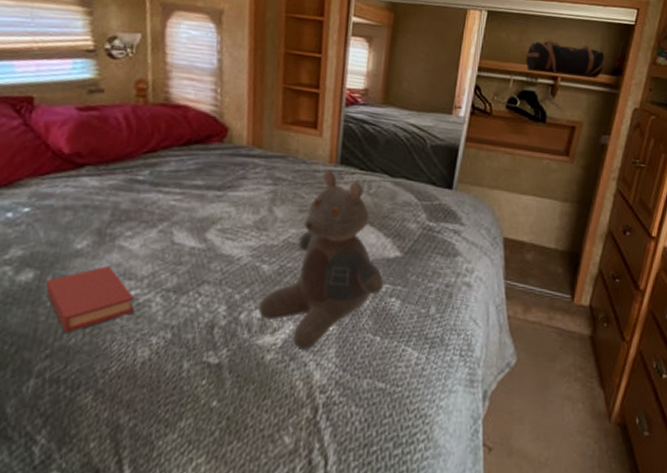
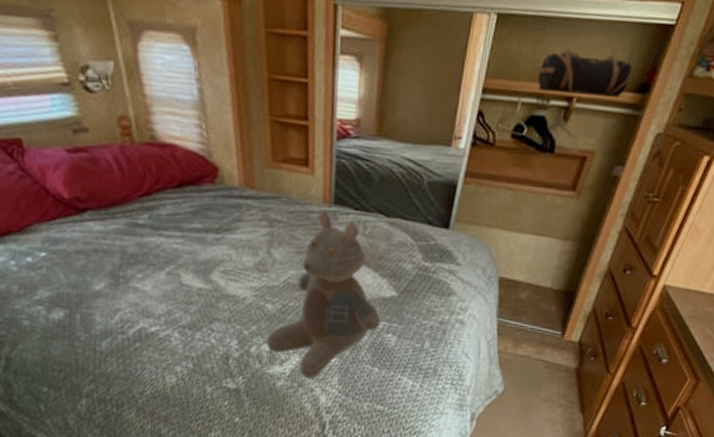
book: present [45,266,135,334] -> none [75,305,158,363]

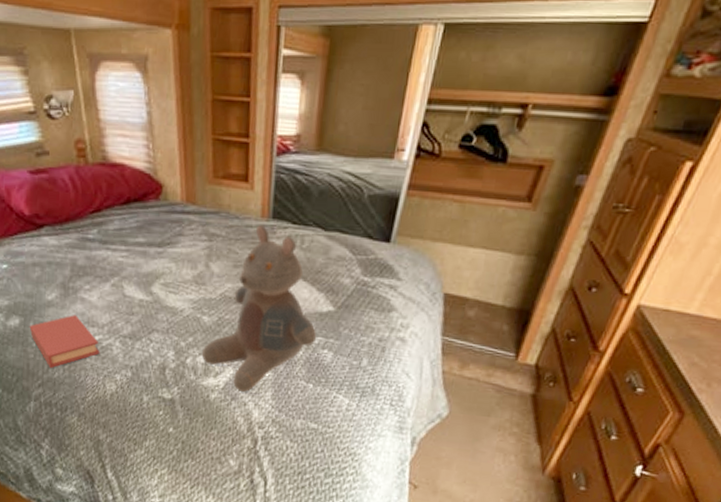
book: none [75,305,158,363] -> present [29,315,100,369]
duffel bag: present [537,50,633,98] -> none [488,56,597,103]

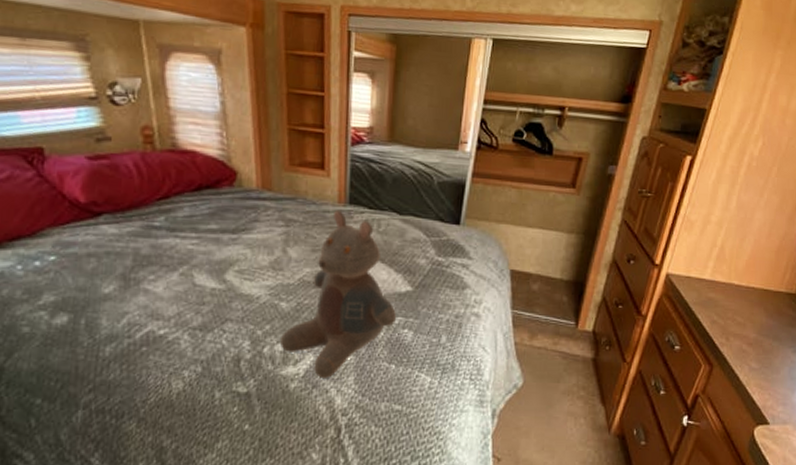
book: present [29,315,100,369] -> none [80,308,166,370]

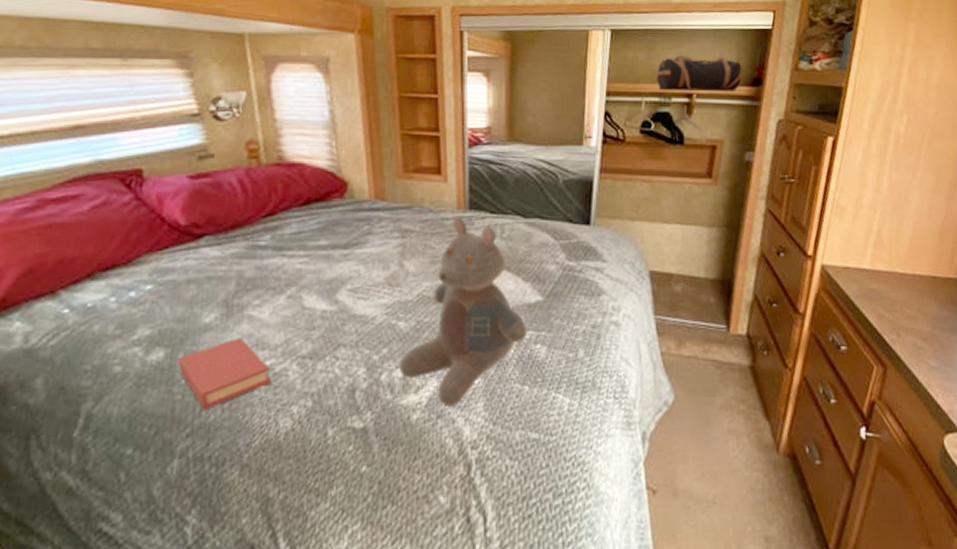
book: none [80,308,166,370] -> present [177,338,272,411]
duffel bag: none [532,68,614,107] -> present [656,55,743,92]

